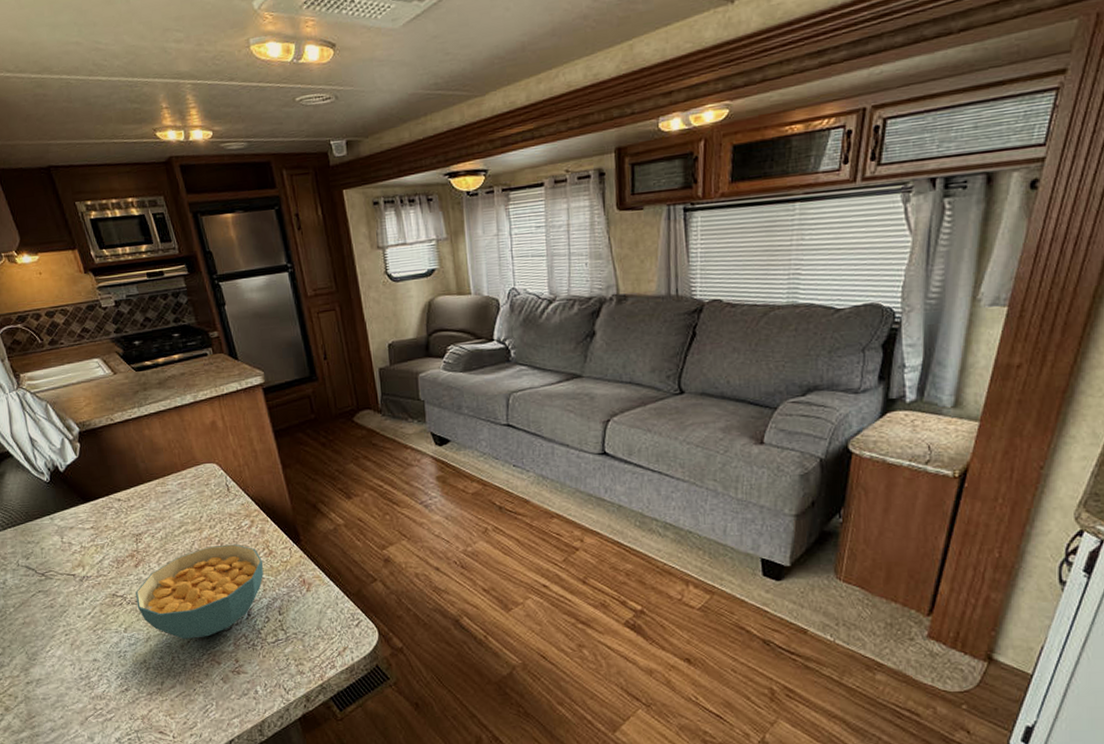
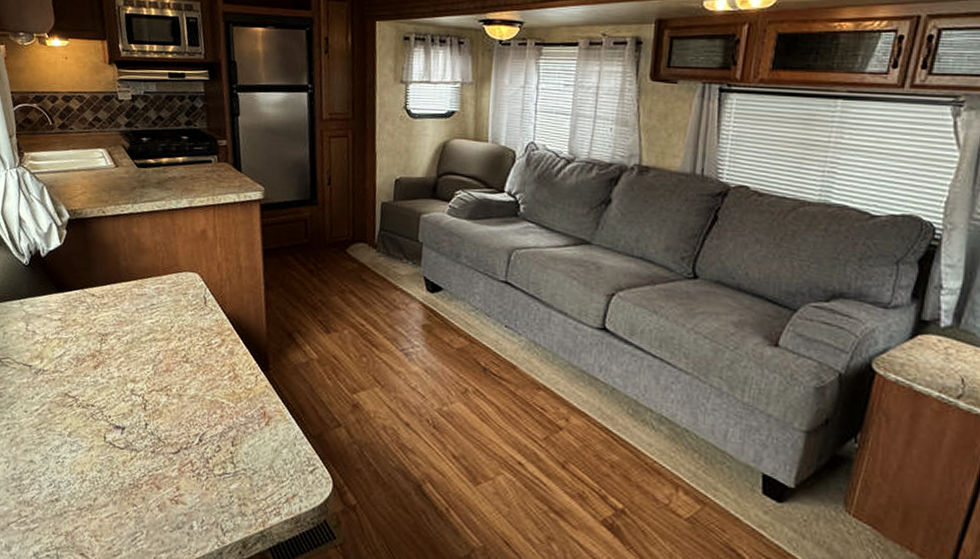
cereal bowl: present [136,544,263,639] -> none [87,359,225,457]

